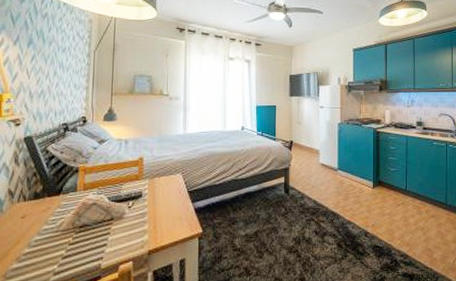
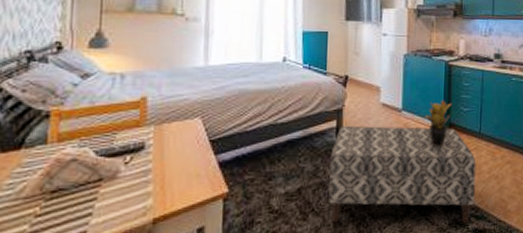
bench: none [279,181,404,268] -> present [329,125,476,224]
potted plant: none [357,161,381,200] -> present [425,100,452,146]

